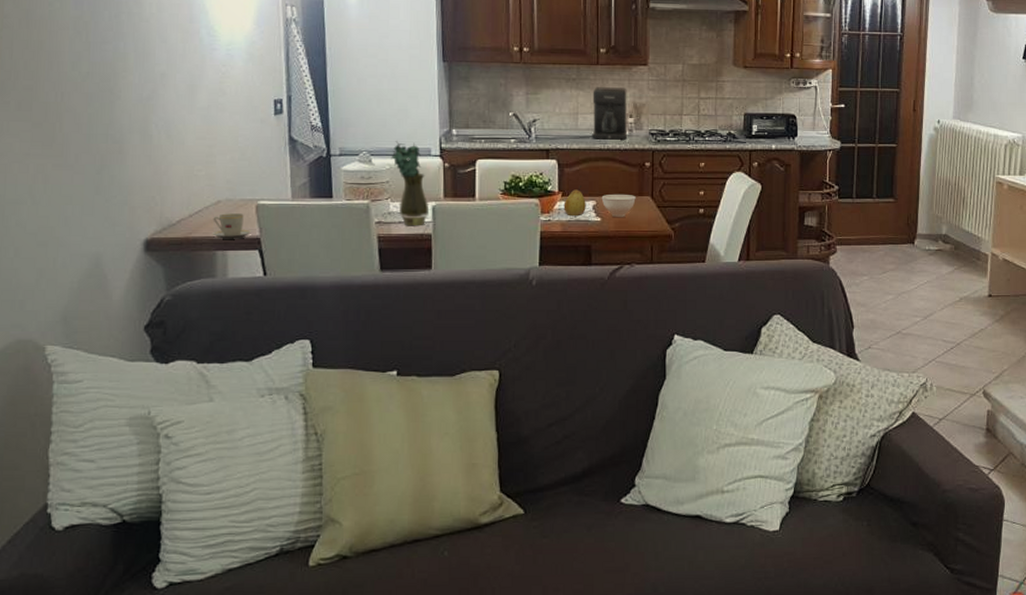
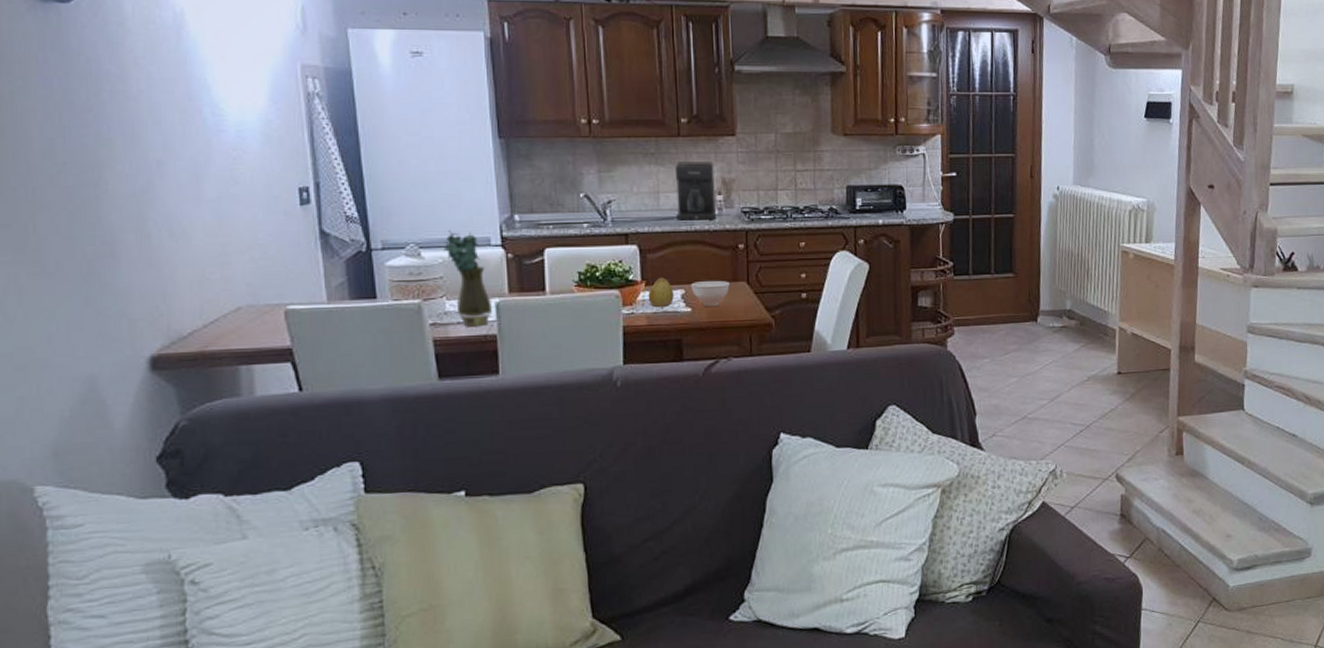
teacup: present [212,213,253,239] -> none [232,321,282,352]

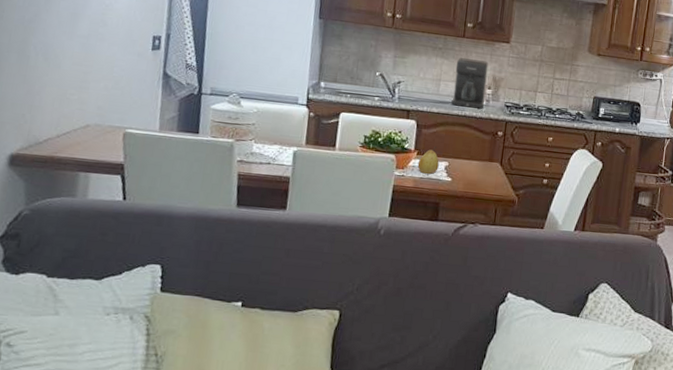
vase: present [443,230,492,327] -> none [259,87,290,169]
bowl: present [690,280,730,308] -> none [453,157,486,181]

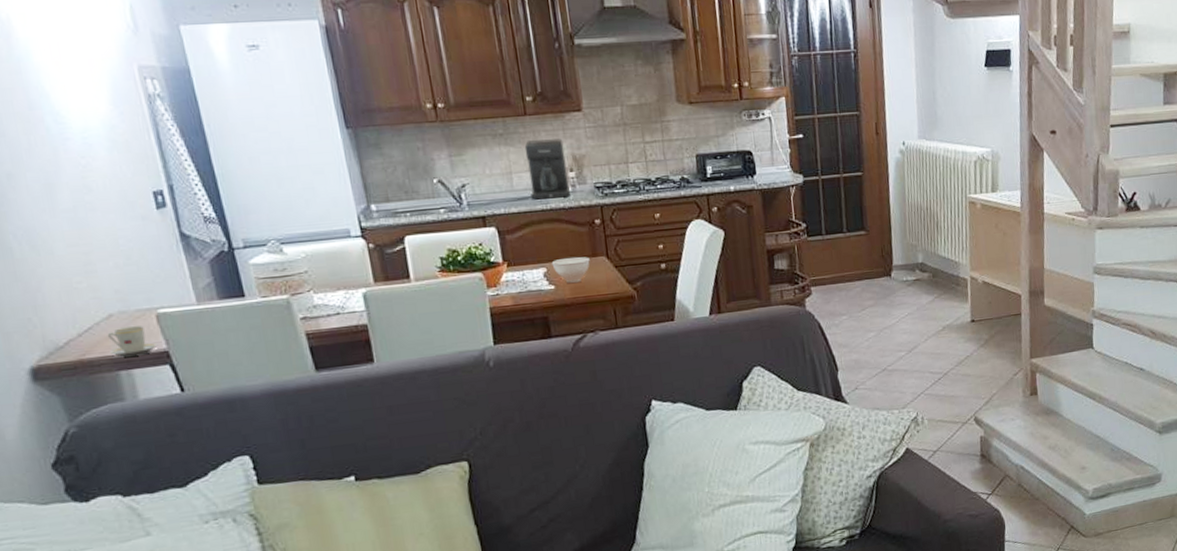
teacup: none [77,137,117,163] -> present [107,326,158,357]
fruit: present [417,147,440,175] -> none [511,253,537,288]
bowl: none [453,157,486,181] -> present [551,256,590,284]

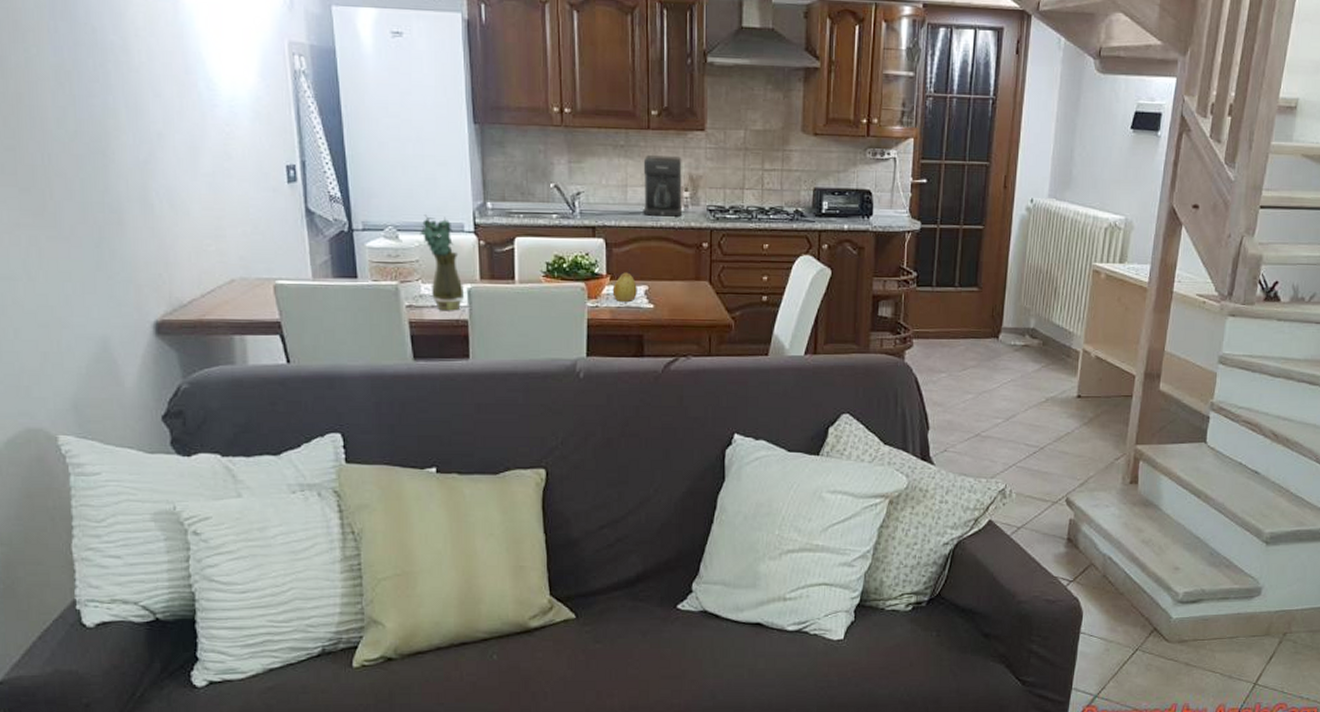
teacup: present [107,326,158,357] -> none [227,294,272,323]
vase: none [304,224,360,319] -> present [420,215,464,311]
fruit: none [511,253,537,288] -> present [612,268,637,303]
bowl: present [551,256,590,284] -> none [654,277,692,305]

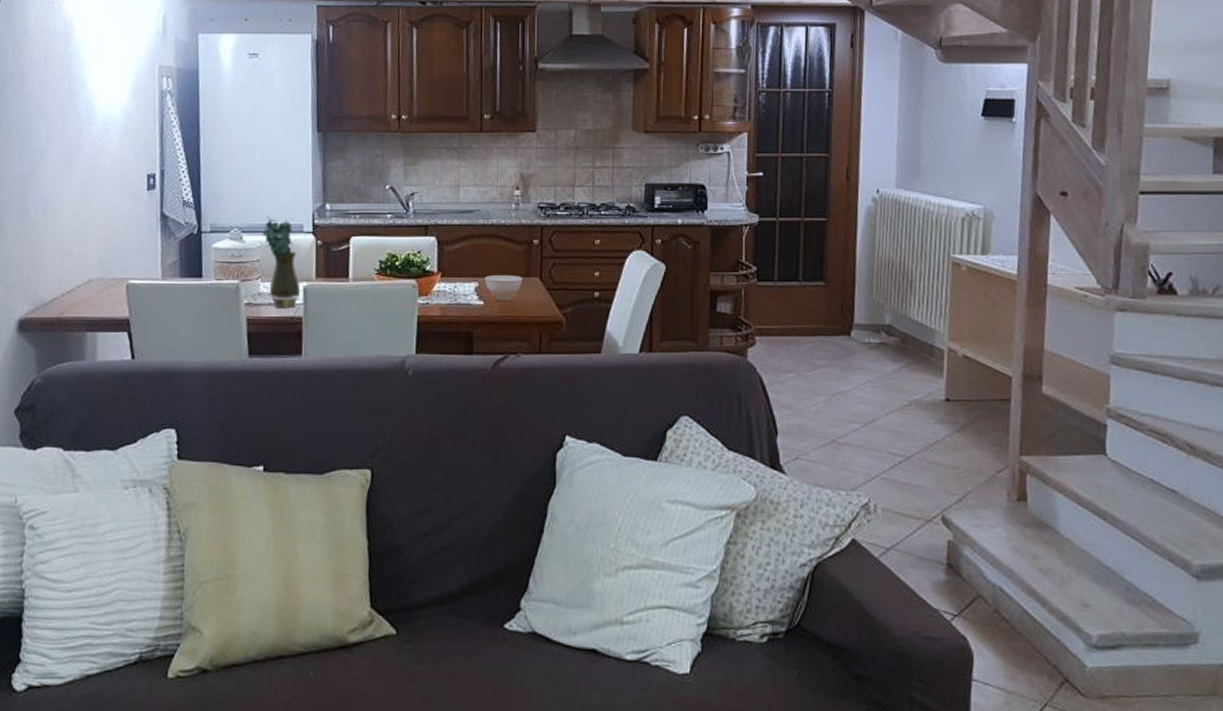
fruit: present [612,268,637,303] -> none [443,265,468,300]
coffee maker: present [643,155,683,217] -> none [475,157,514,214]
bowl: none [654,277,692,305] -> present [484,274,523,302]

